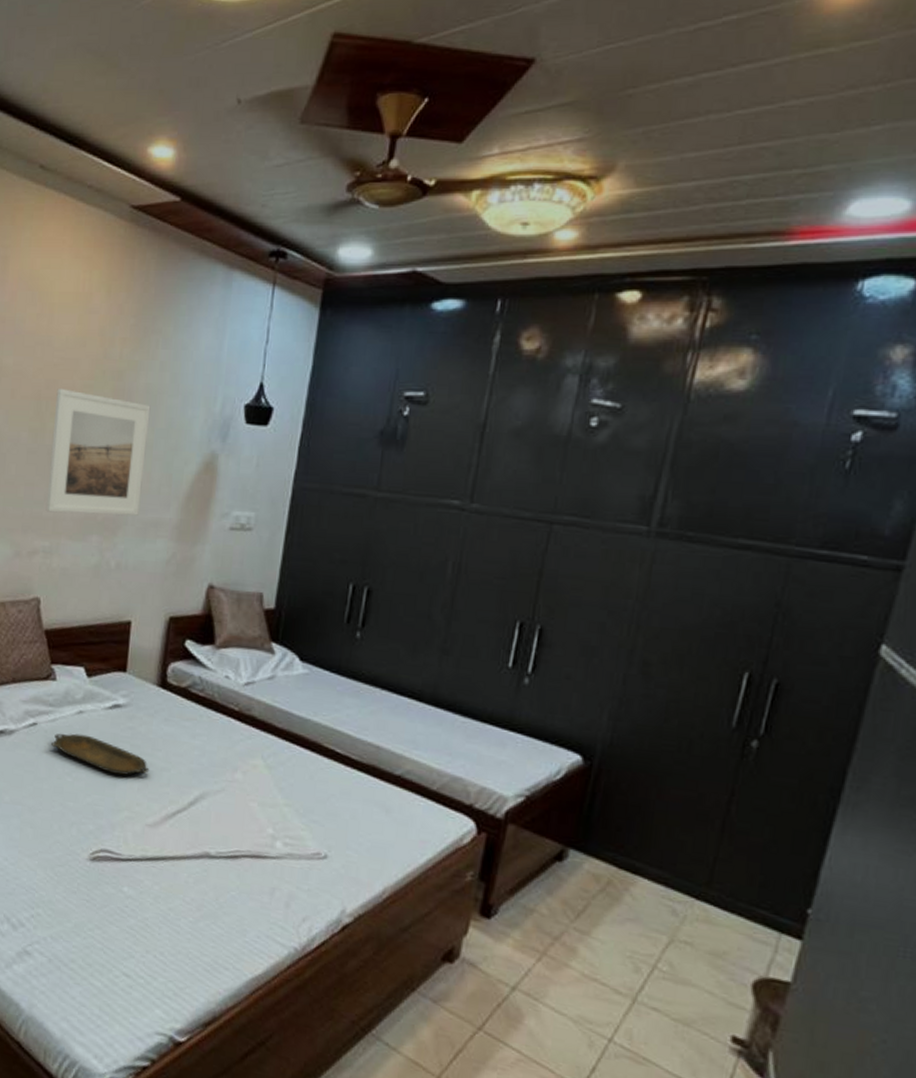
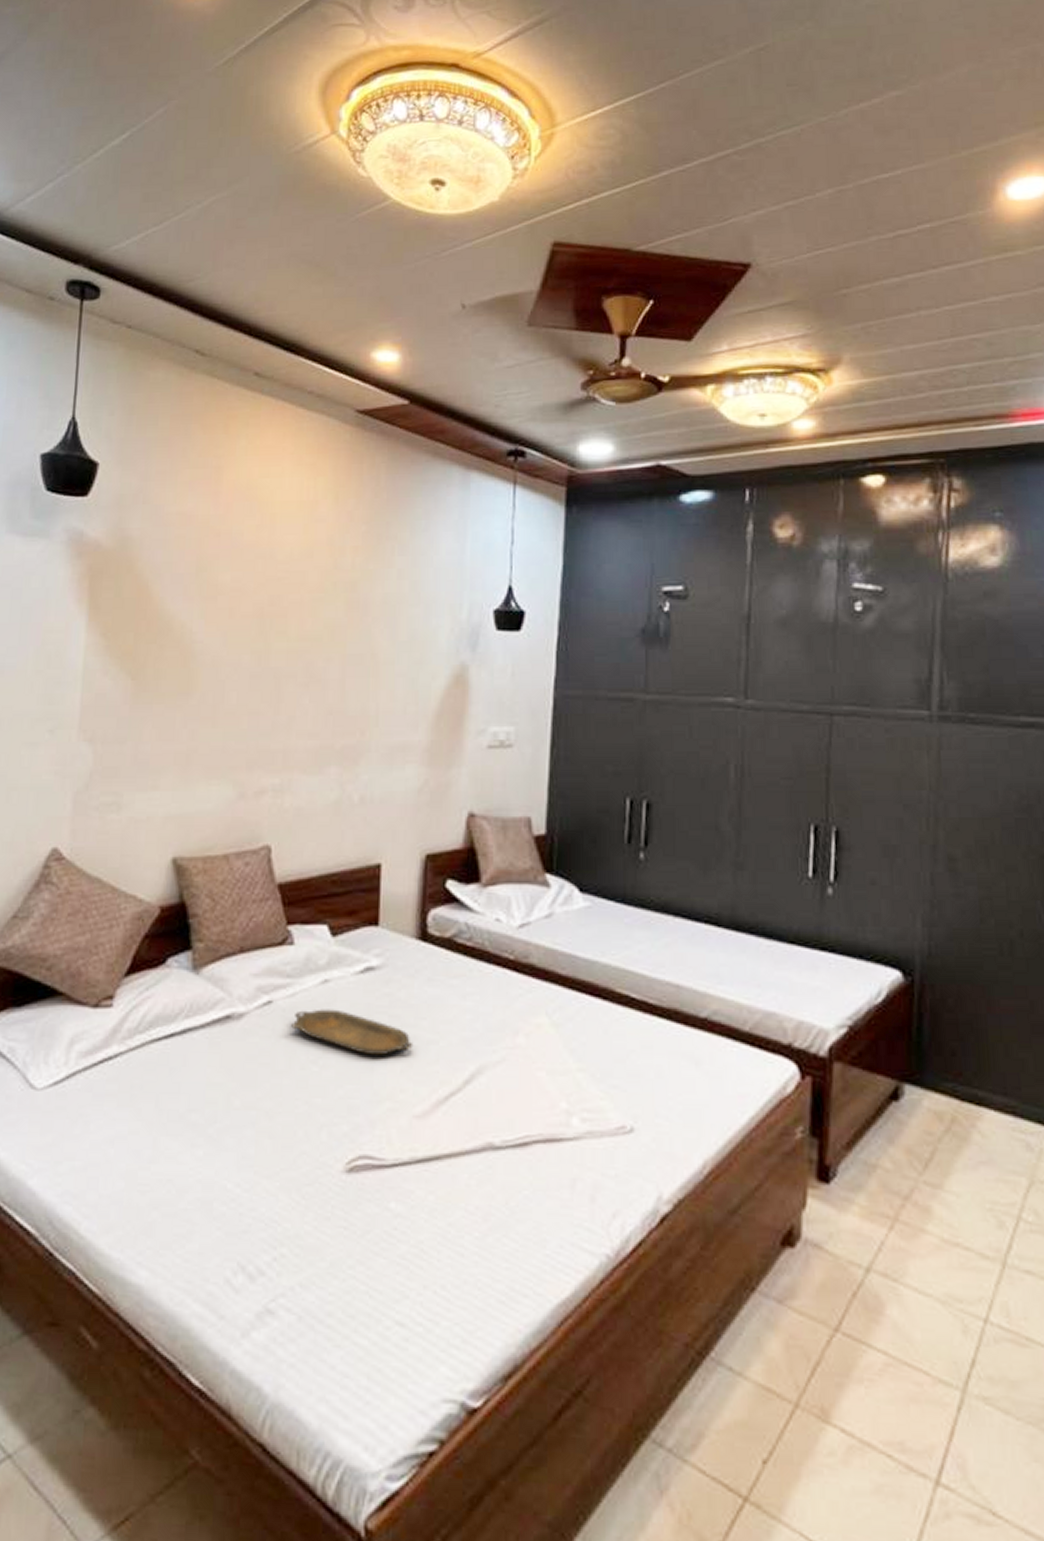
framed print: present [46,388,151,516] -> none [274,603,390,744]

